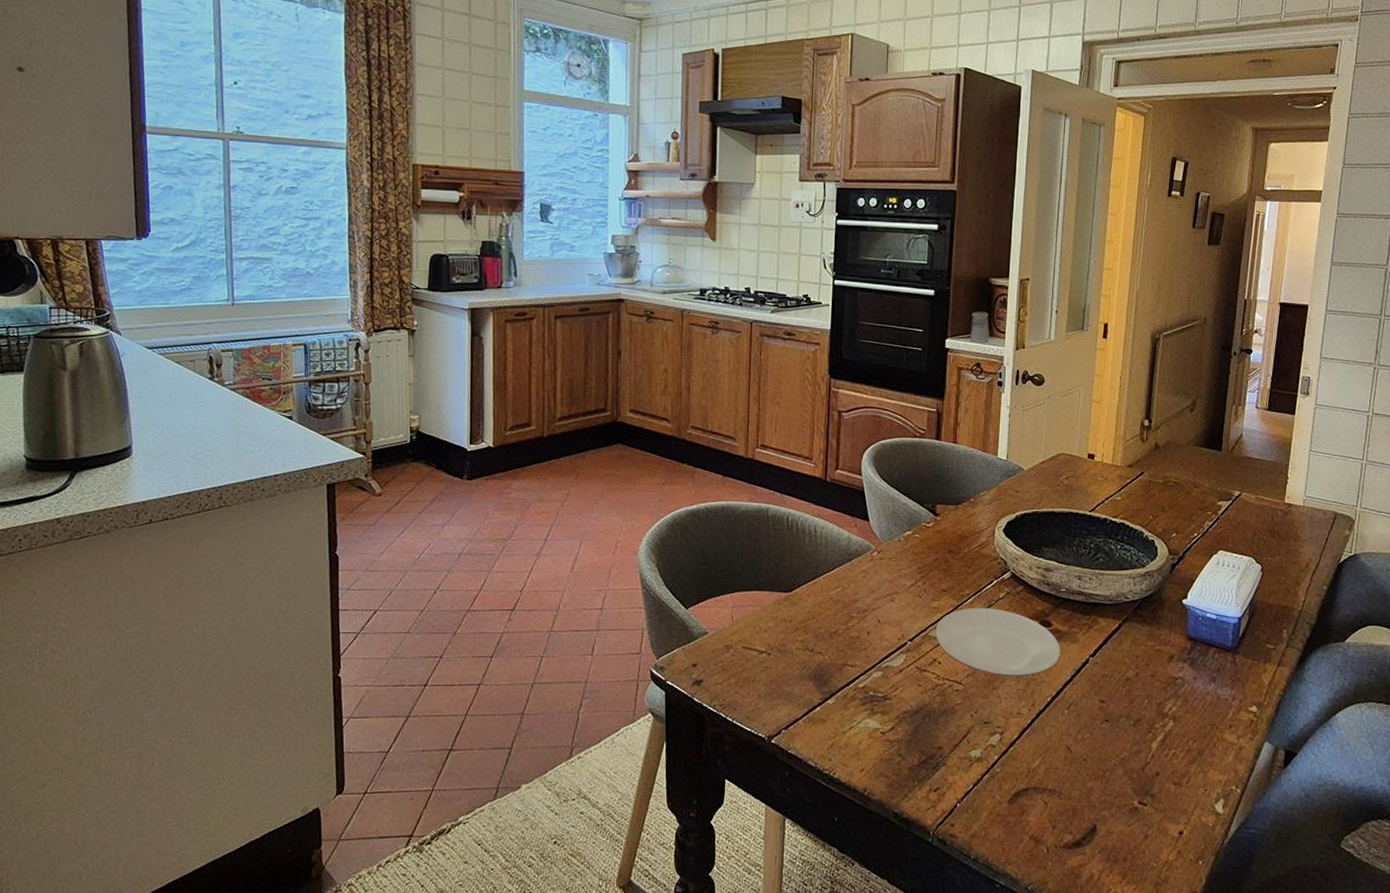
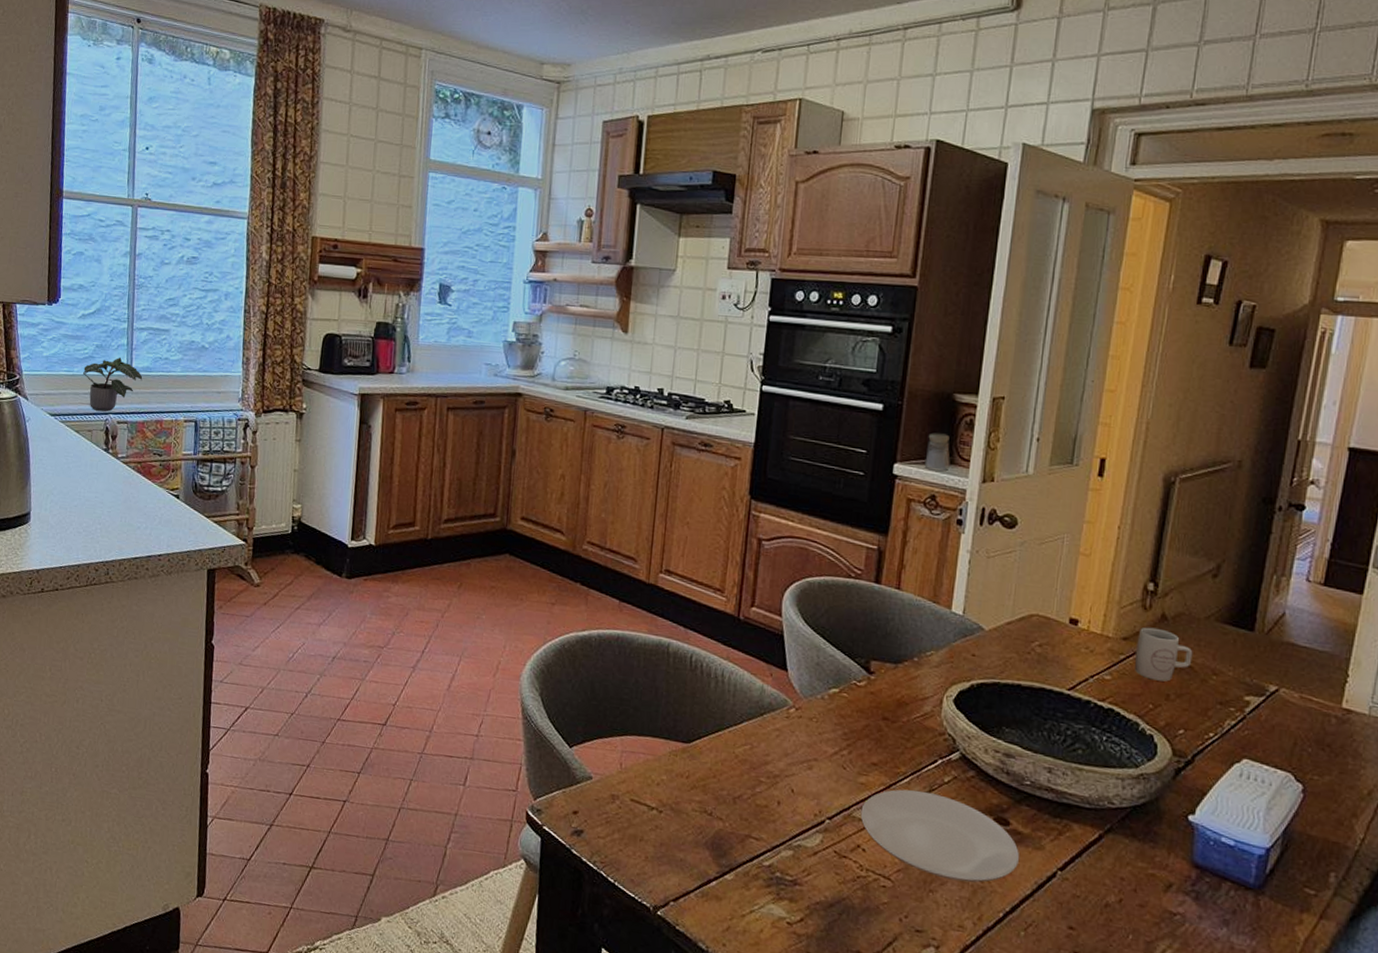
potted plant: none [180,287,246,341] -> present [82,357,143,412]
mug: none [1137,455,1179,497] -> present [1134,627,1193,682]

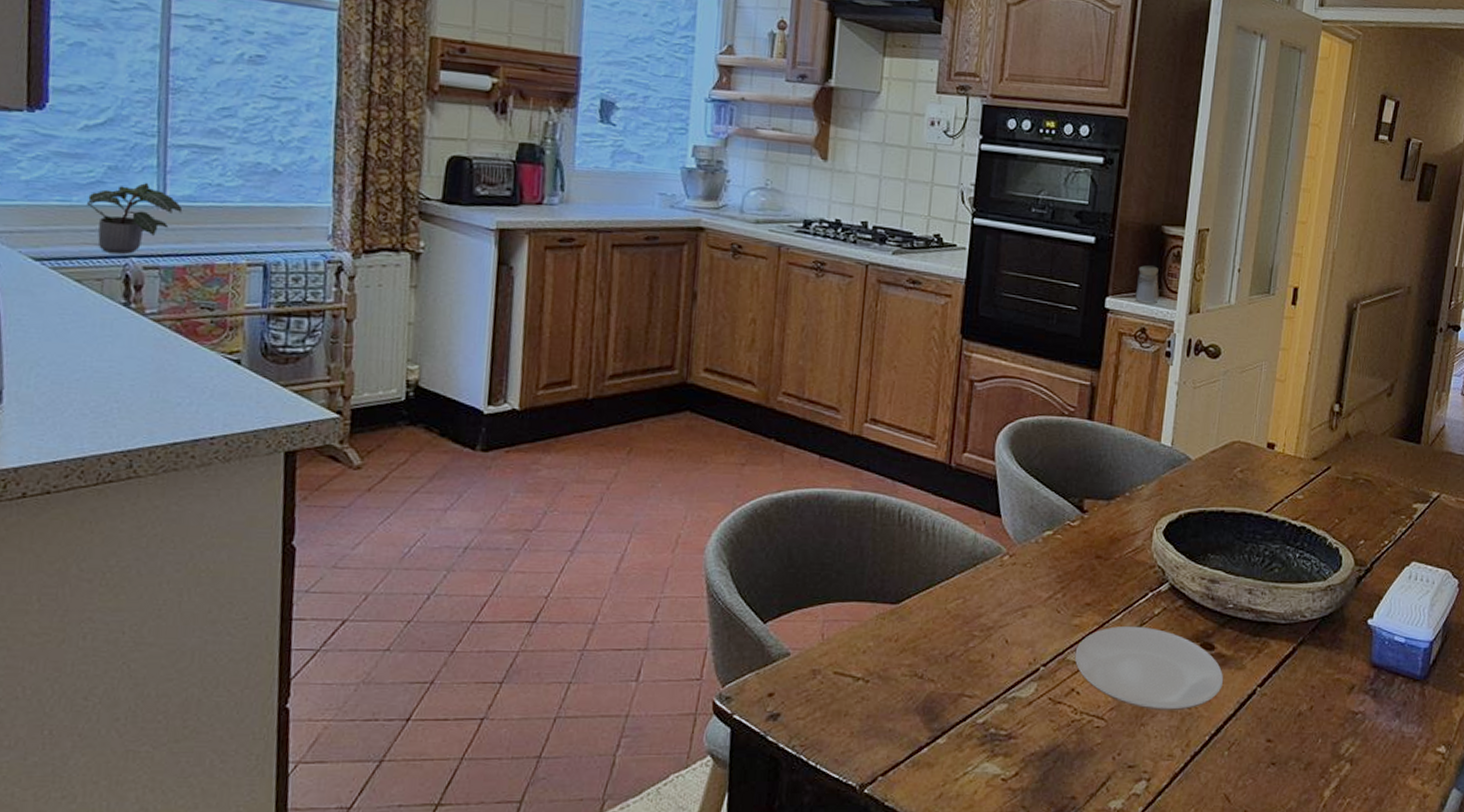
mug: present [1134,627,1193,682] -> none [1323,446,1372,497]

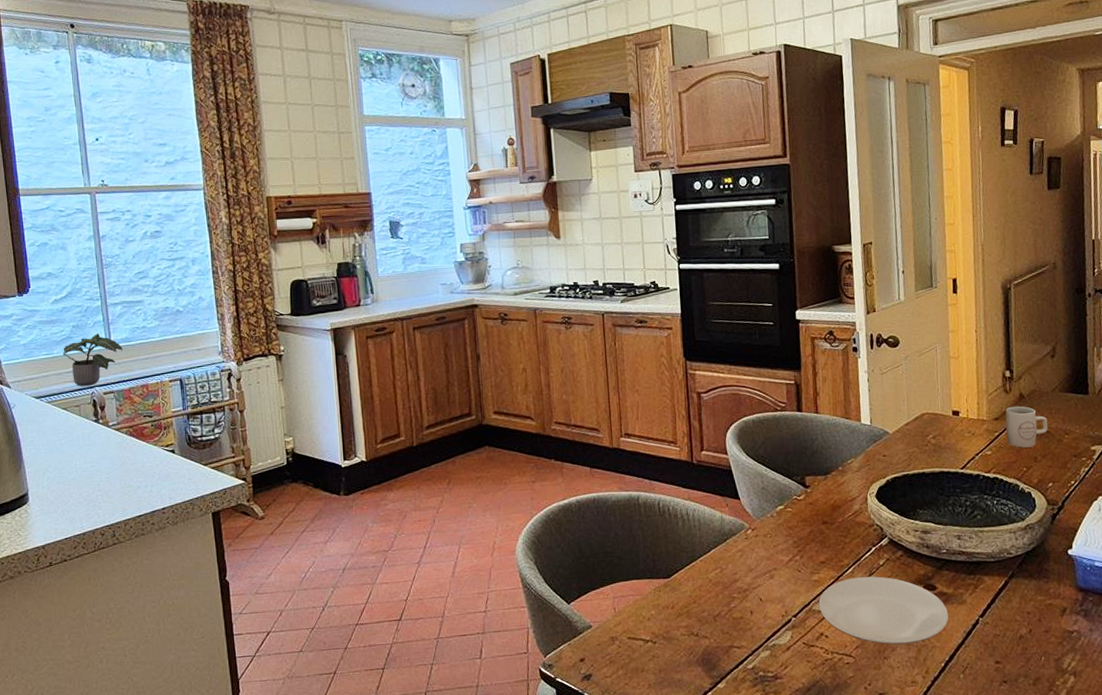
salt shaker: present [1135,265,1160,304] -> none [818,279,840,311]
mug: none [1323,446,1372,497] -> present [1005,406,1049,448]

